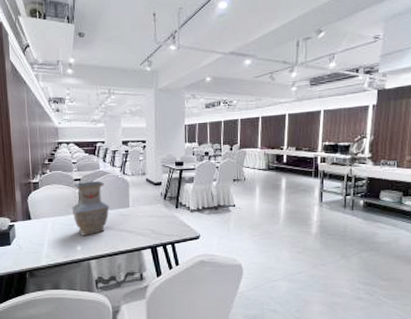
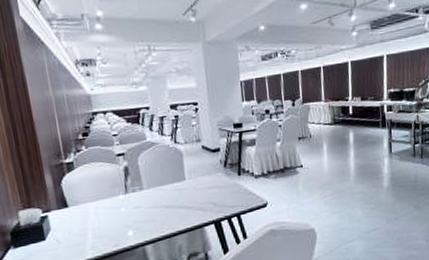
vase: present [71,180,110,236] -> none [116,153,163,219]

